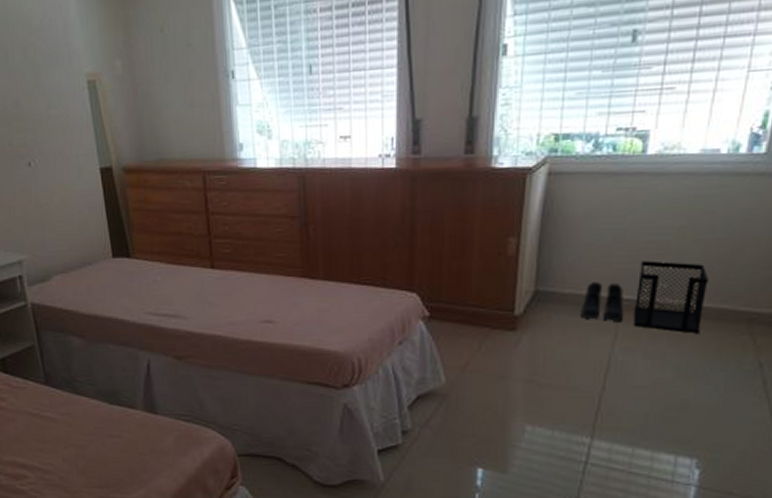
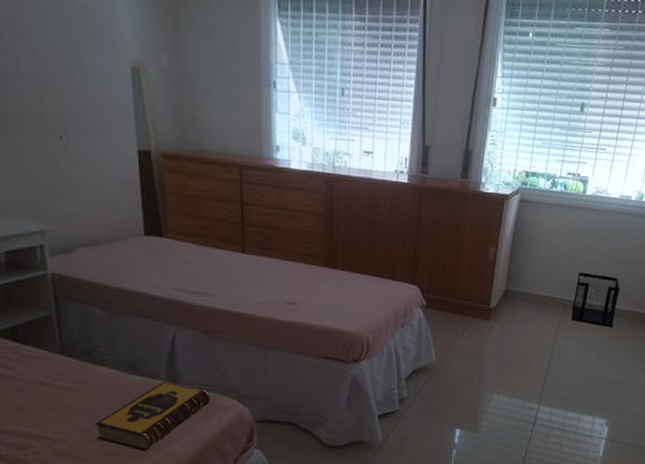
hardback book: none [81,412,190,485] -> present [95,382,210,452]
boots: present [581,282,624,321] -> none [537,286,566,316]

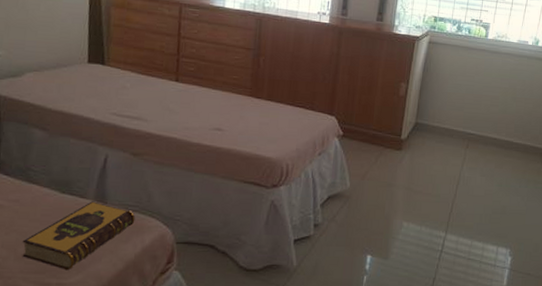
wastebasket: present [571,272,620,327] -> none [475,108,520,160]

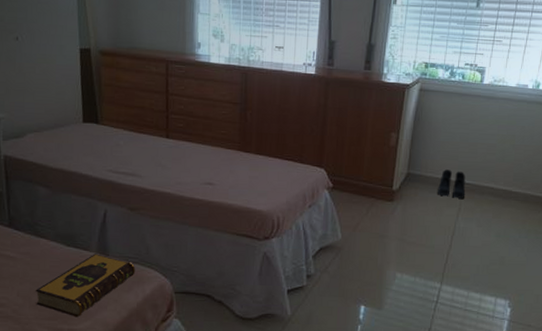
boots: none [444,120,470,149] -> present [438,170,466,199]

